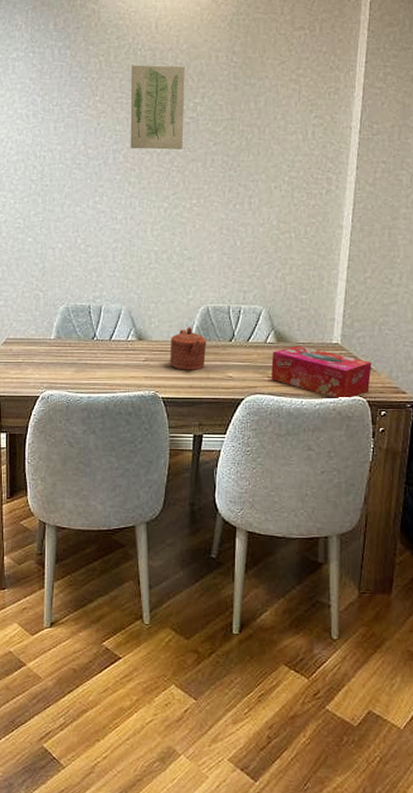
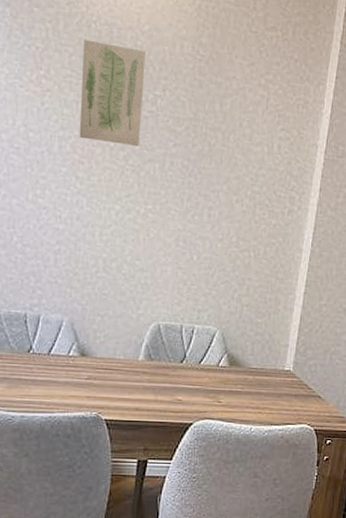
teapot: present [170,327,207,370] -> none [115,345,157,392]
tissue box: present [270,345,372,400] -> none [221,370,321,428]

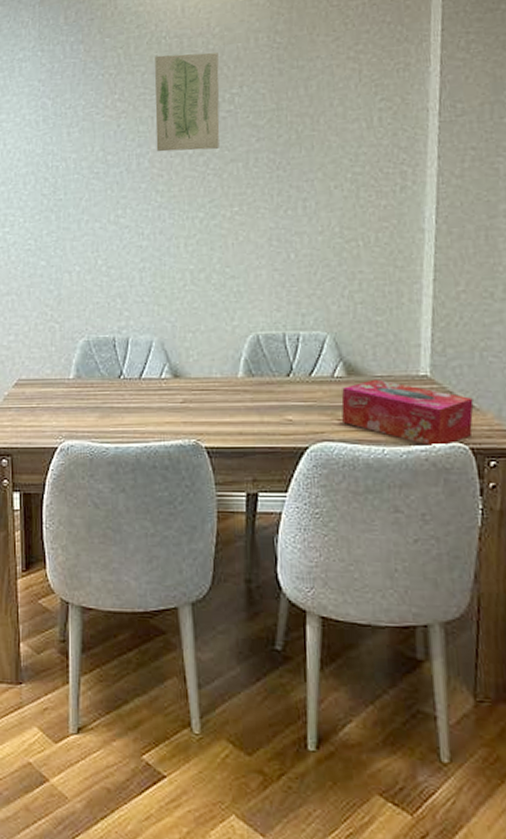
tissue box: none [221,370,321,428] -> present [341,379,474,447]

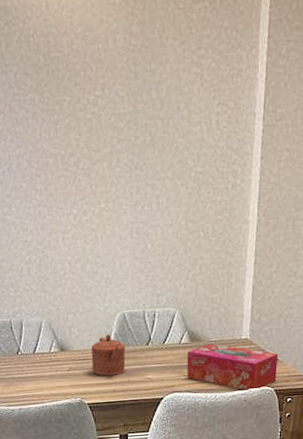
wall art: present [155,52,220,152] -> none [25,53,87,153]
teapot: none [213,360,259,413] -> present [91,334,126,376]

